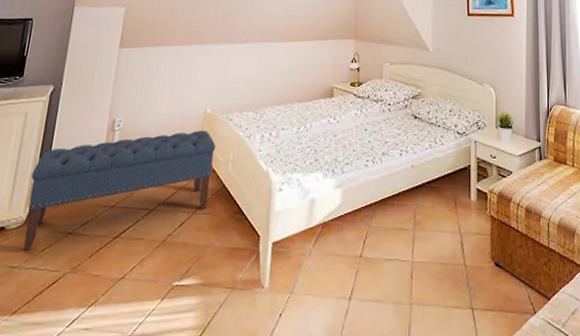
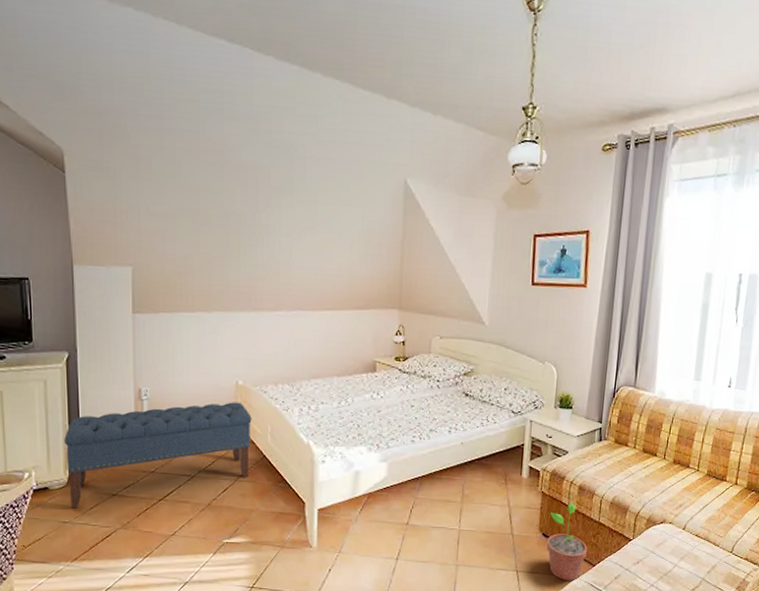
potted plant: none [500,226,541,318] -> present [546,502,587,580]

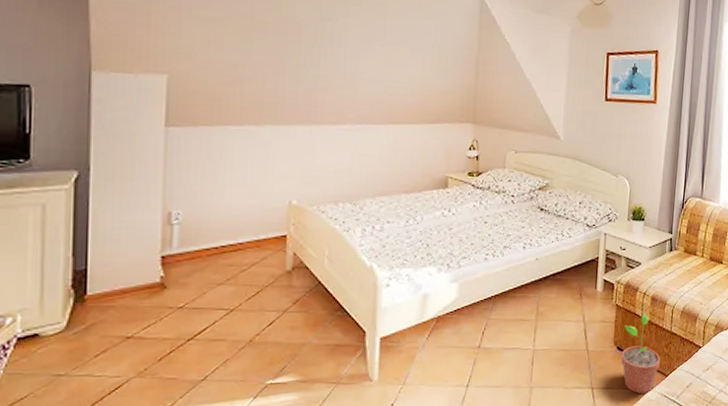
bench: present [64,402,252,509] -> none [65,224,307,358]

